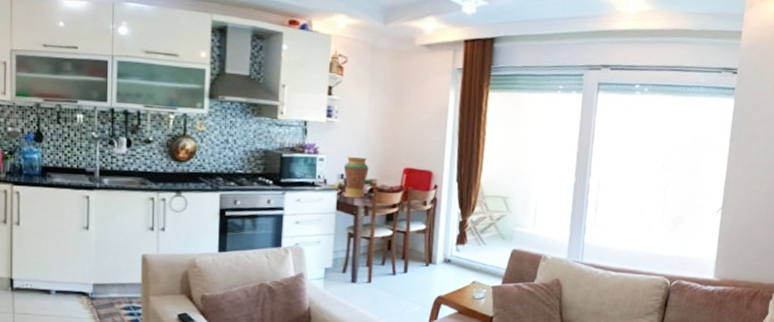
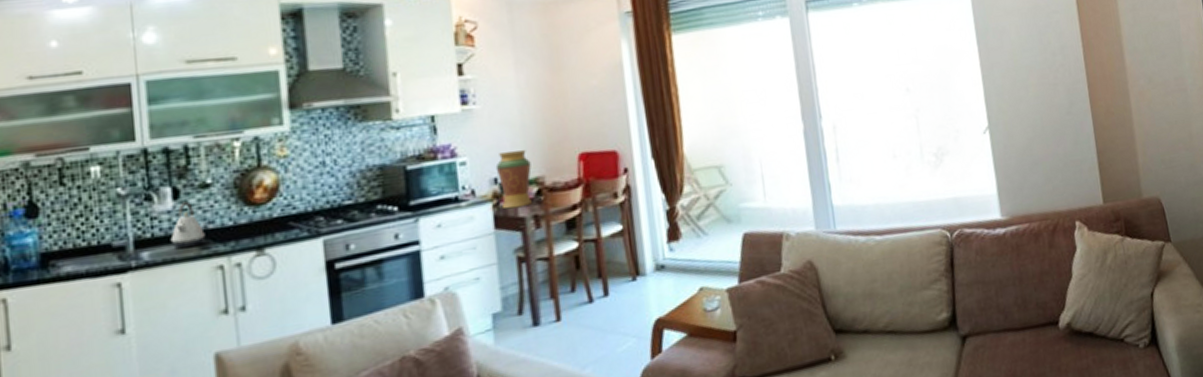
kettle: none [122,150,145,182] -> present [170,201,206,249]

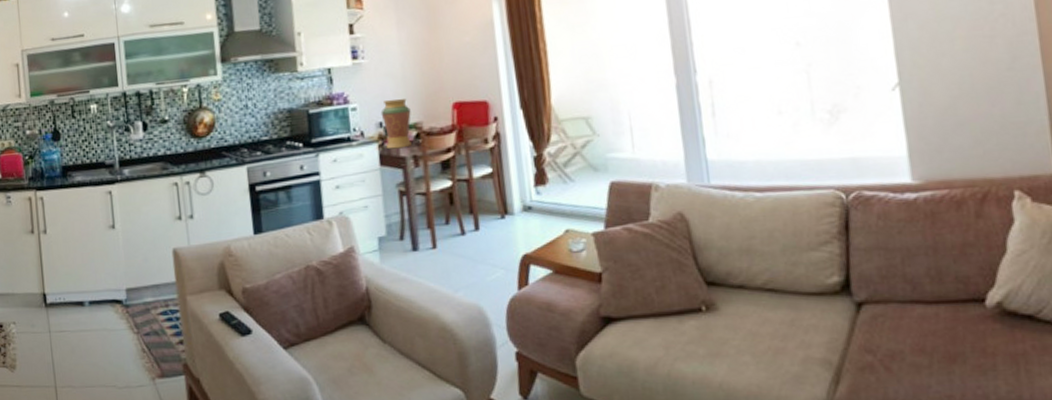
kettle: present [170,201,206,249] -> none [142,133,165,169]

